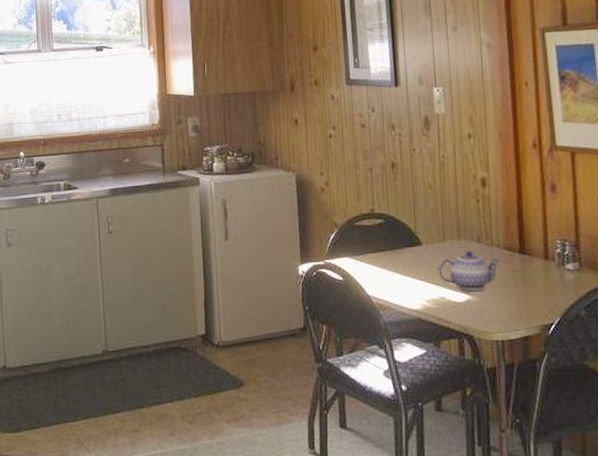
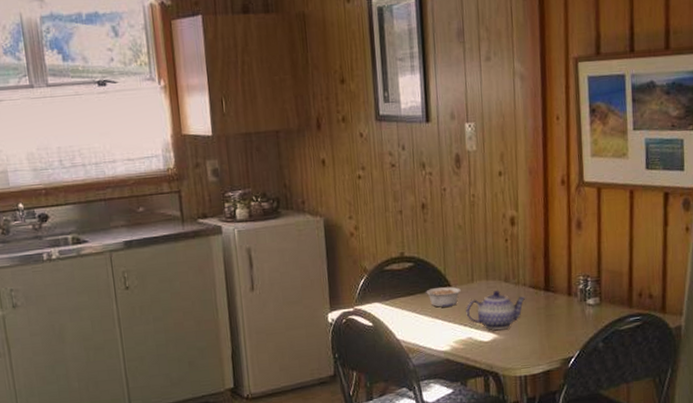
legume: none [396,245,432,265] -> present [426,286,461,308]

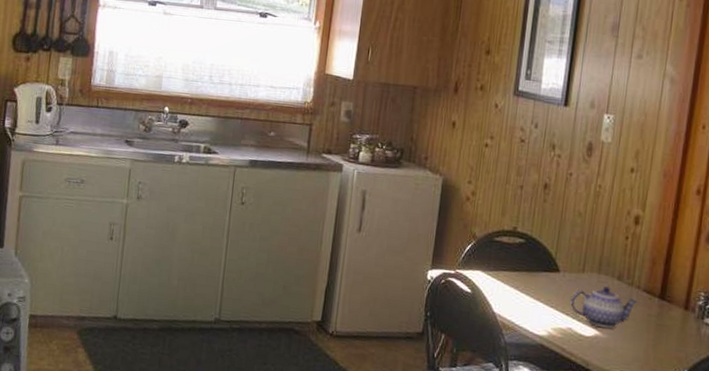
legume: present [426,286,461,308] -> none [532,269,569,292]

